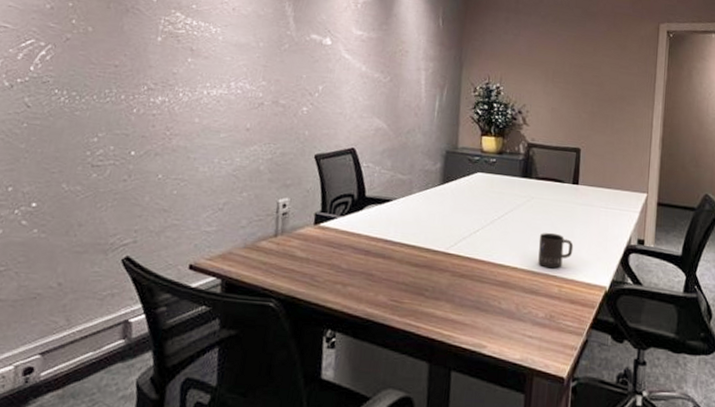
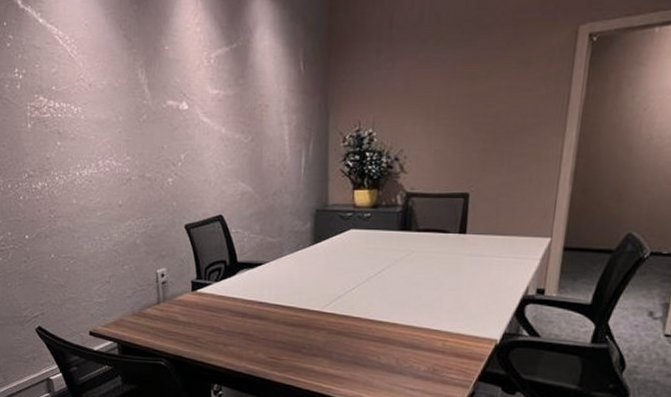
mug: present [538,232,574,269] -> none [419,286,460,323]

